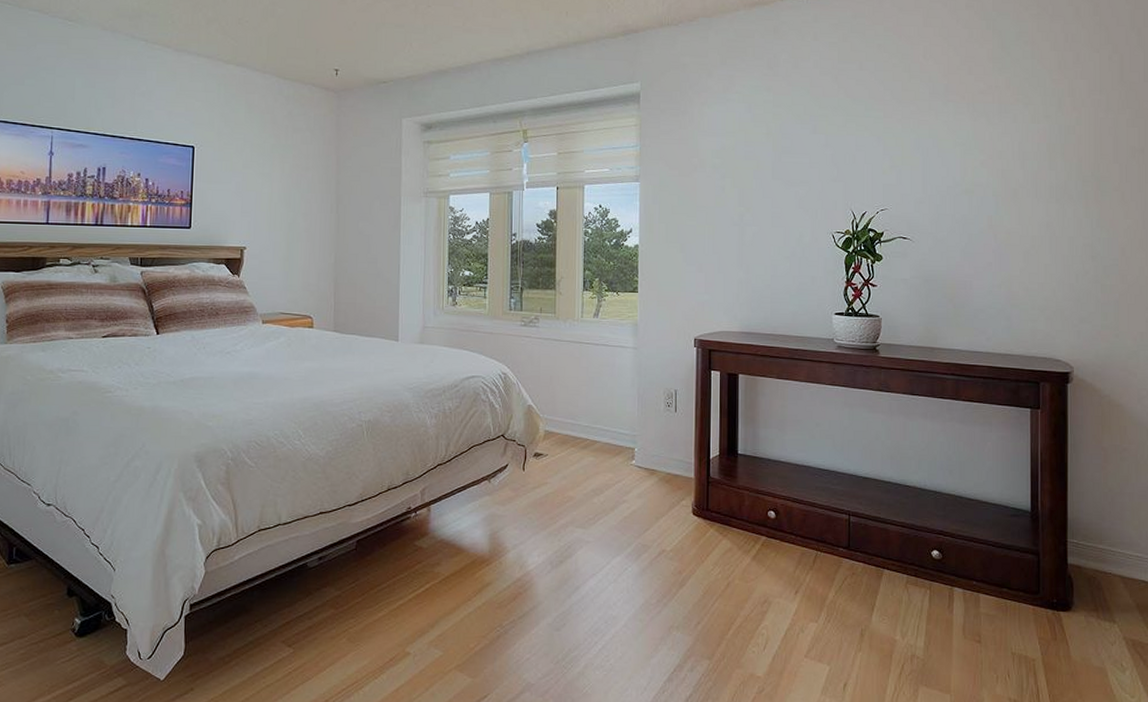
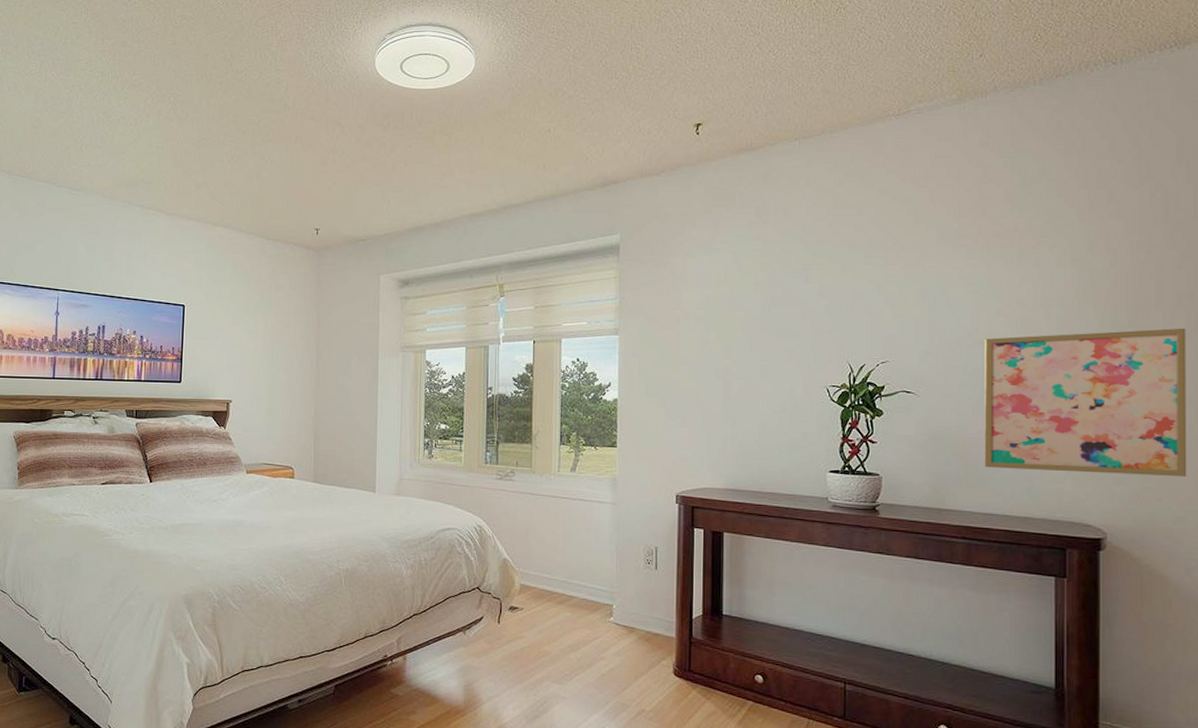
wall art: none [970,179,1139,314] -> present [984,328,1187,476]

